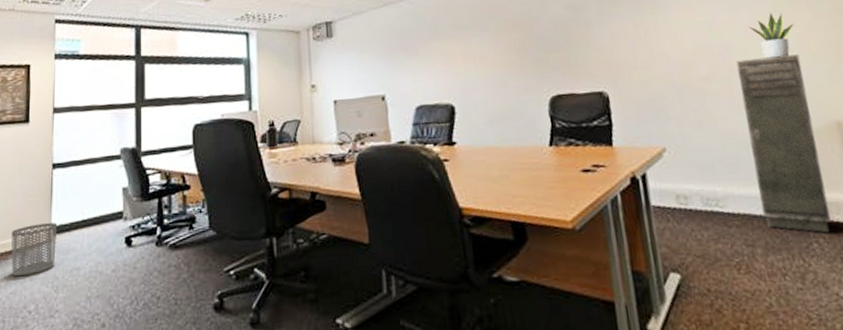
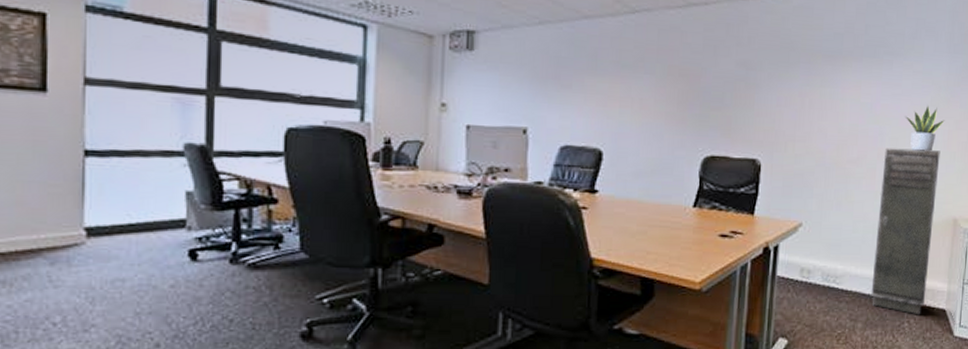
waste bin: present [11,222,58,277] -> none [23,222,93,282]

